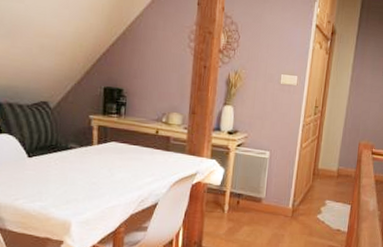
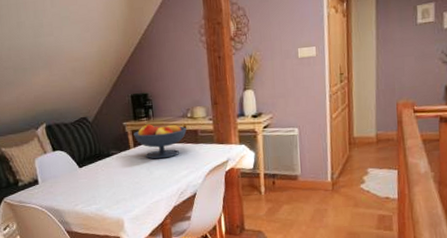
fruit bowl: none [99,121,159,162] -> present [133,123,187,159]

